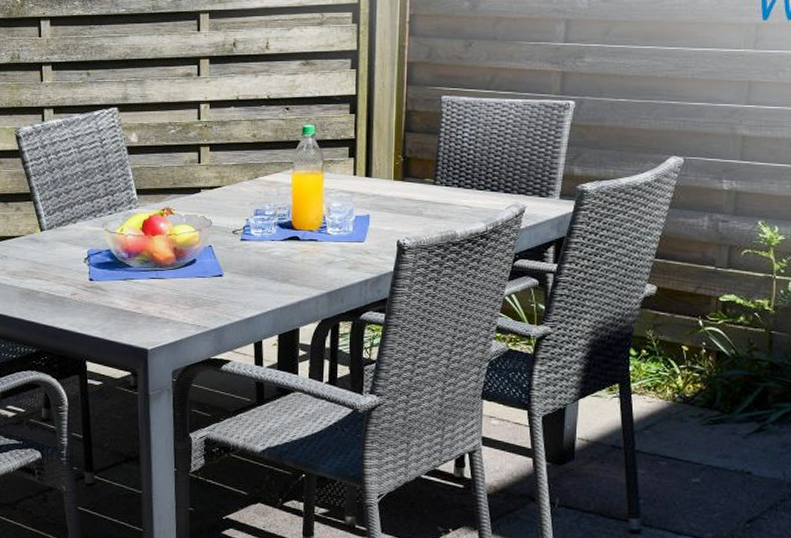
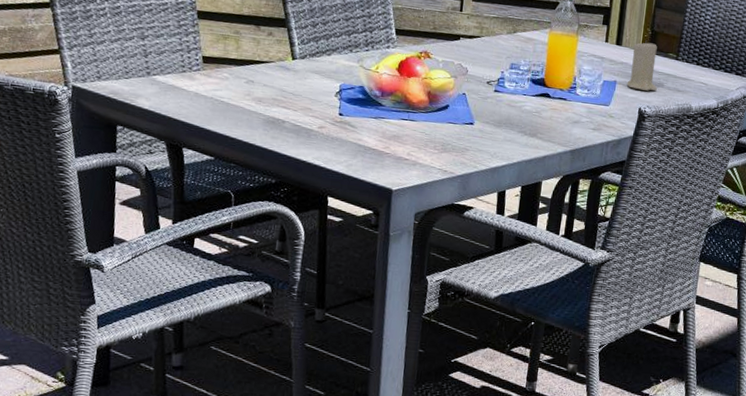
candle: none [381,168,415,221] -> present [626,40,657,91]

